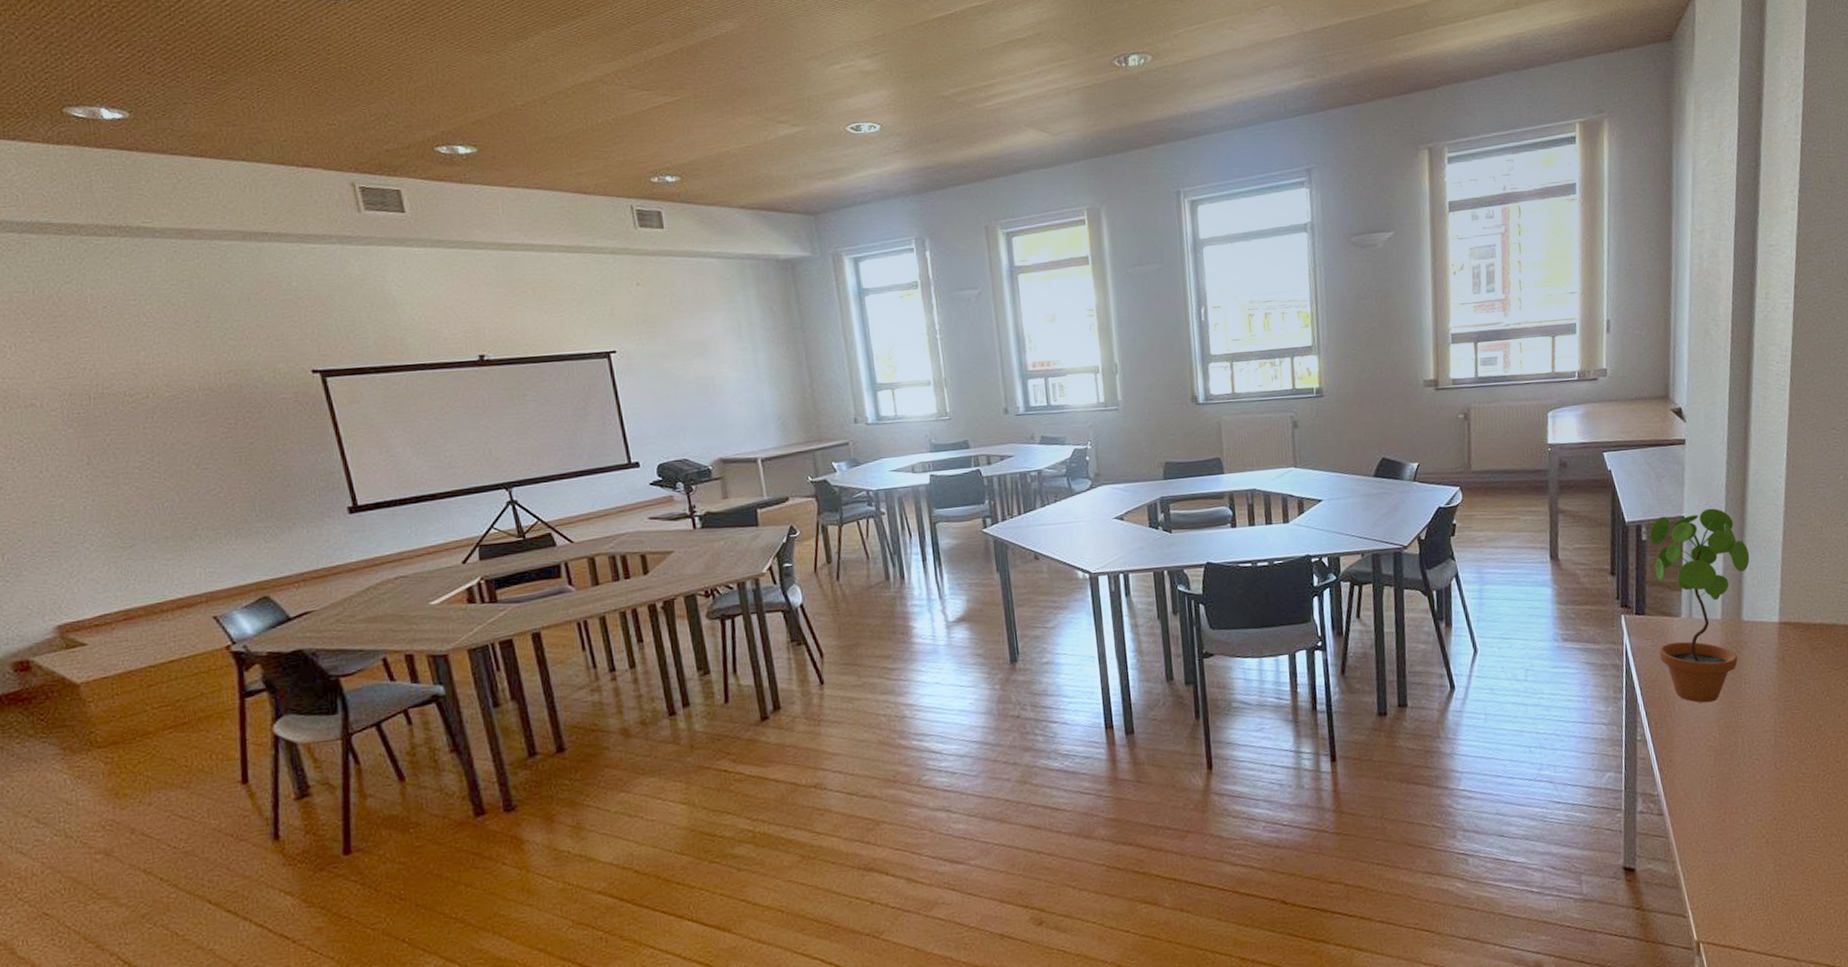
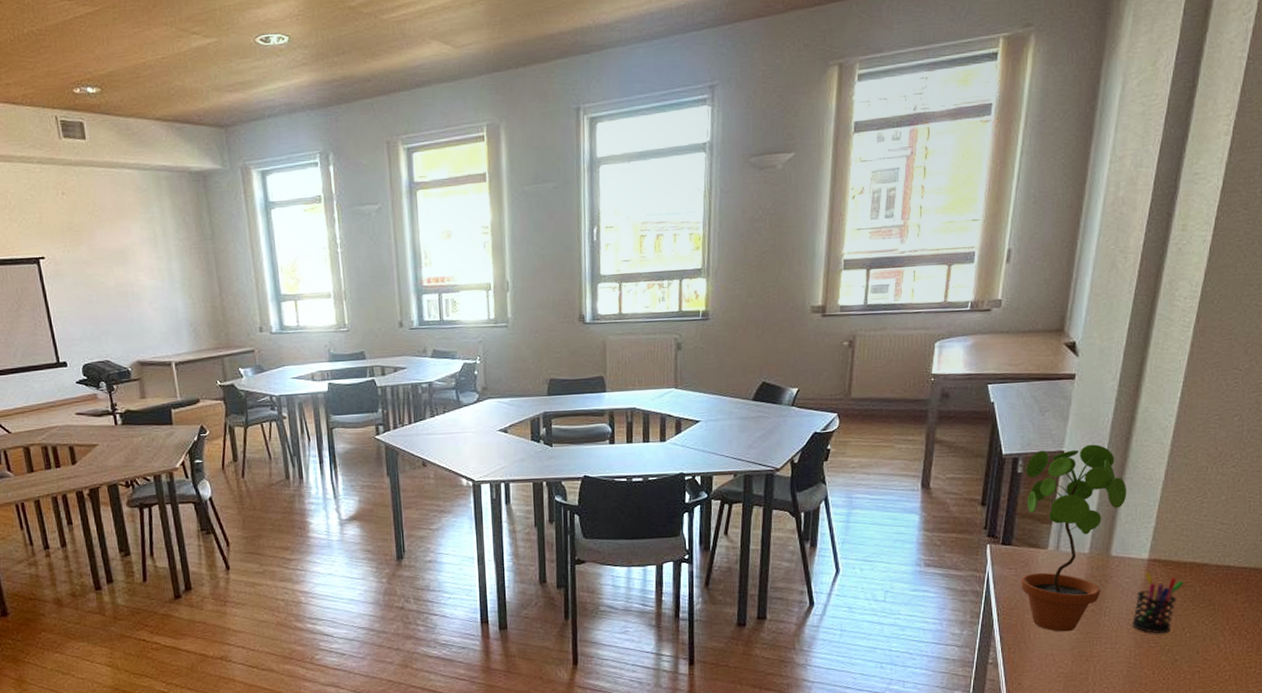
pen holder: none [1772,635,1817,699] -> present [1132,571,1185,634]

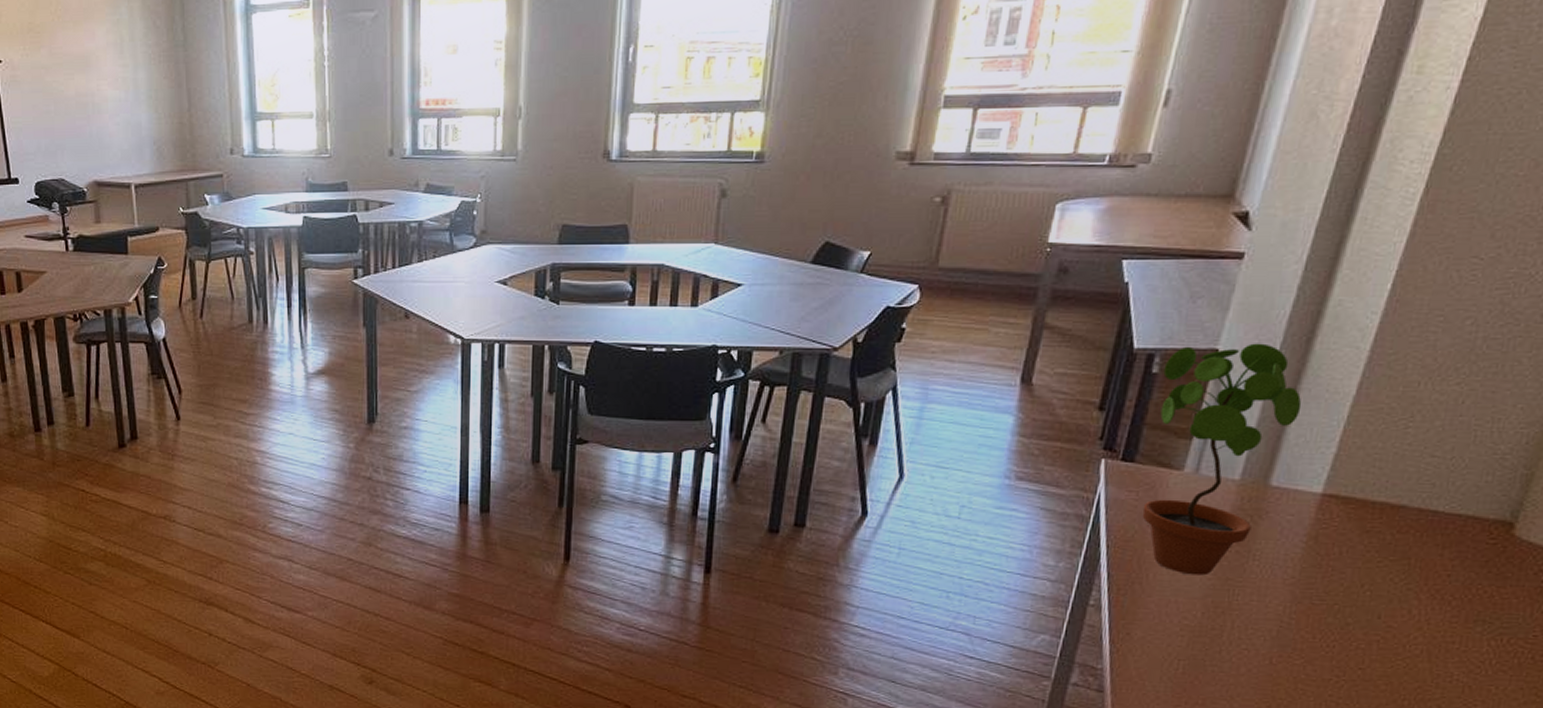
pen holder: present [1132,571,1185,634] -> none [1290,509,1371,590]

